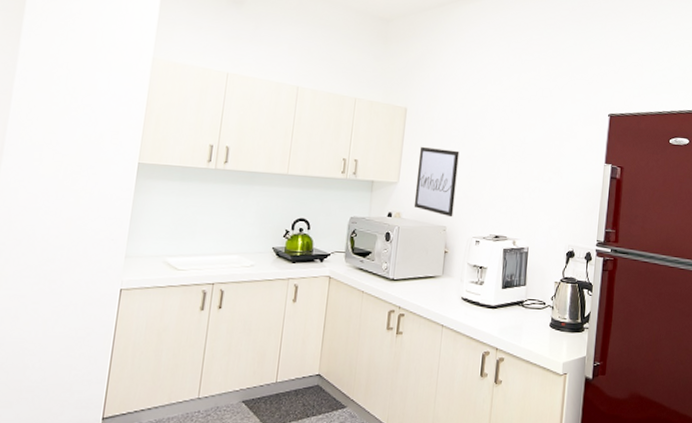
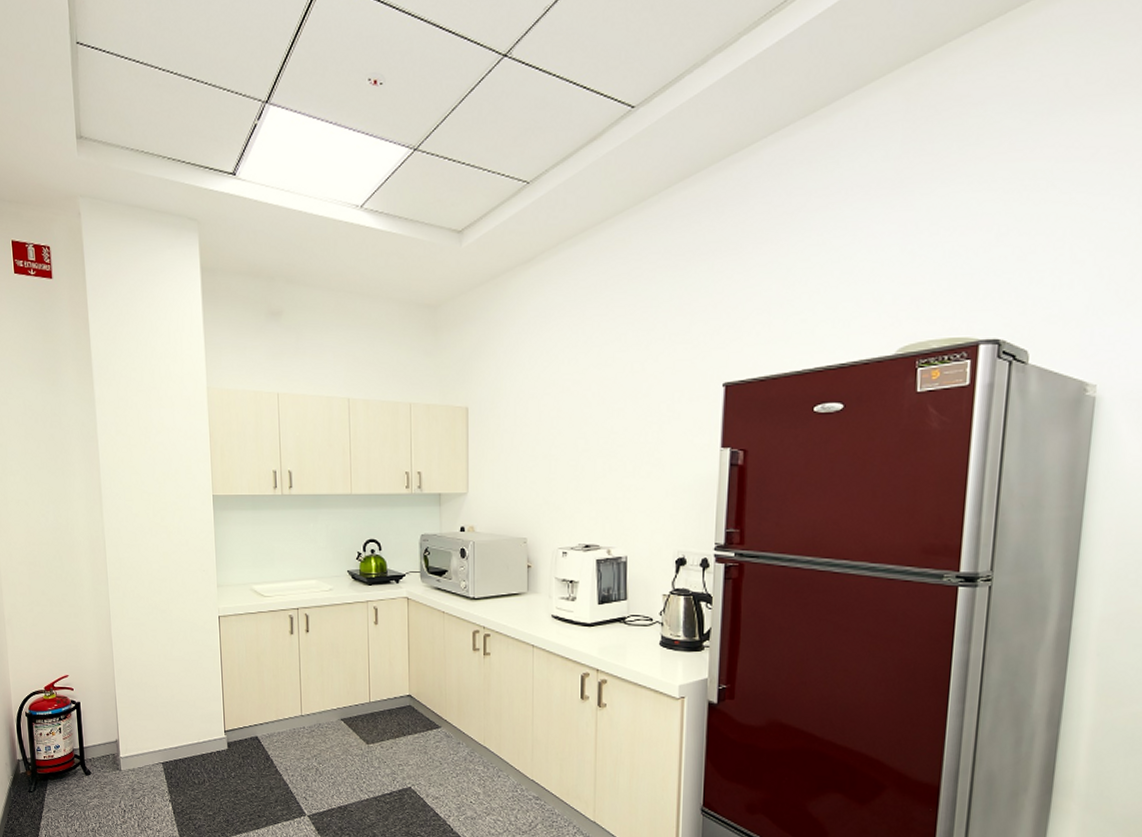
wall art: present [413,147,460,218] -> none [487,450,534,528]

